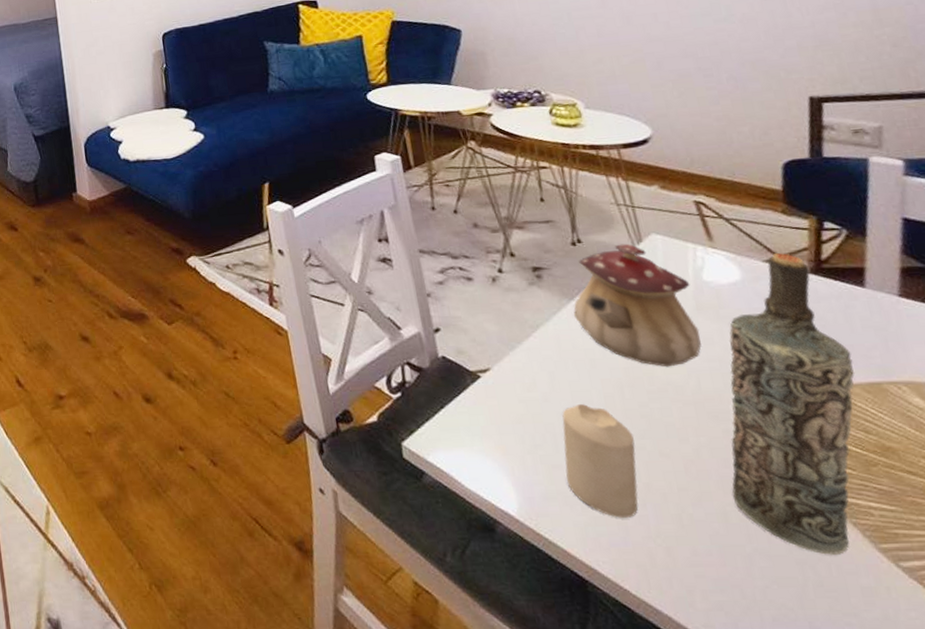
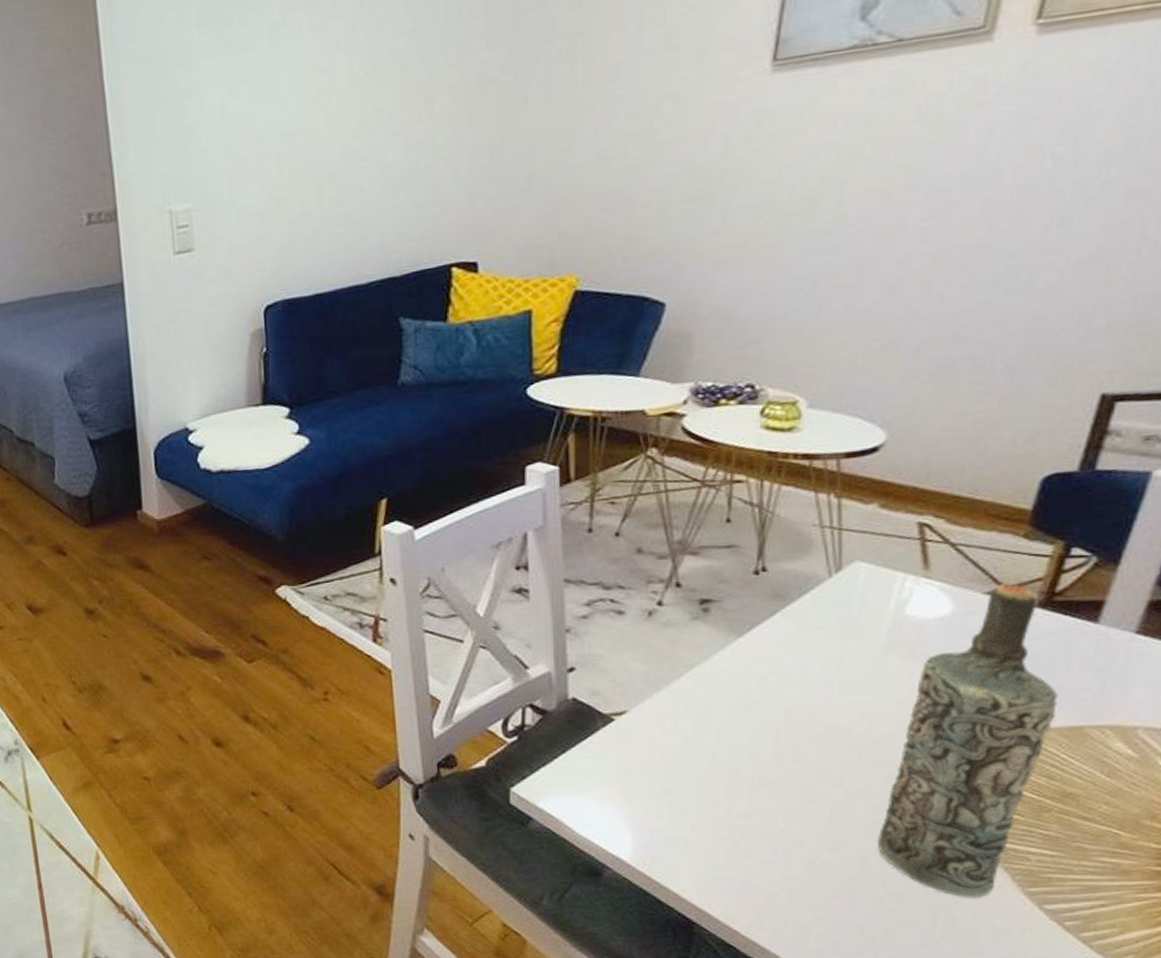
candle: present [562,403,638,518] -> none [694,748,779,863]
teapot: present [573,243,702,367] -> none [738,572,888,710]

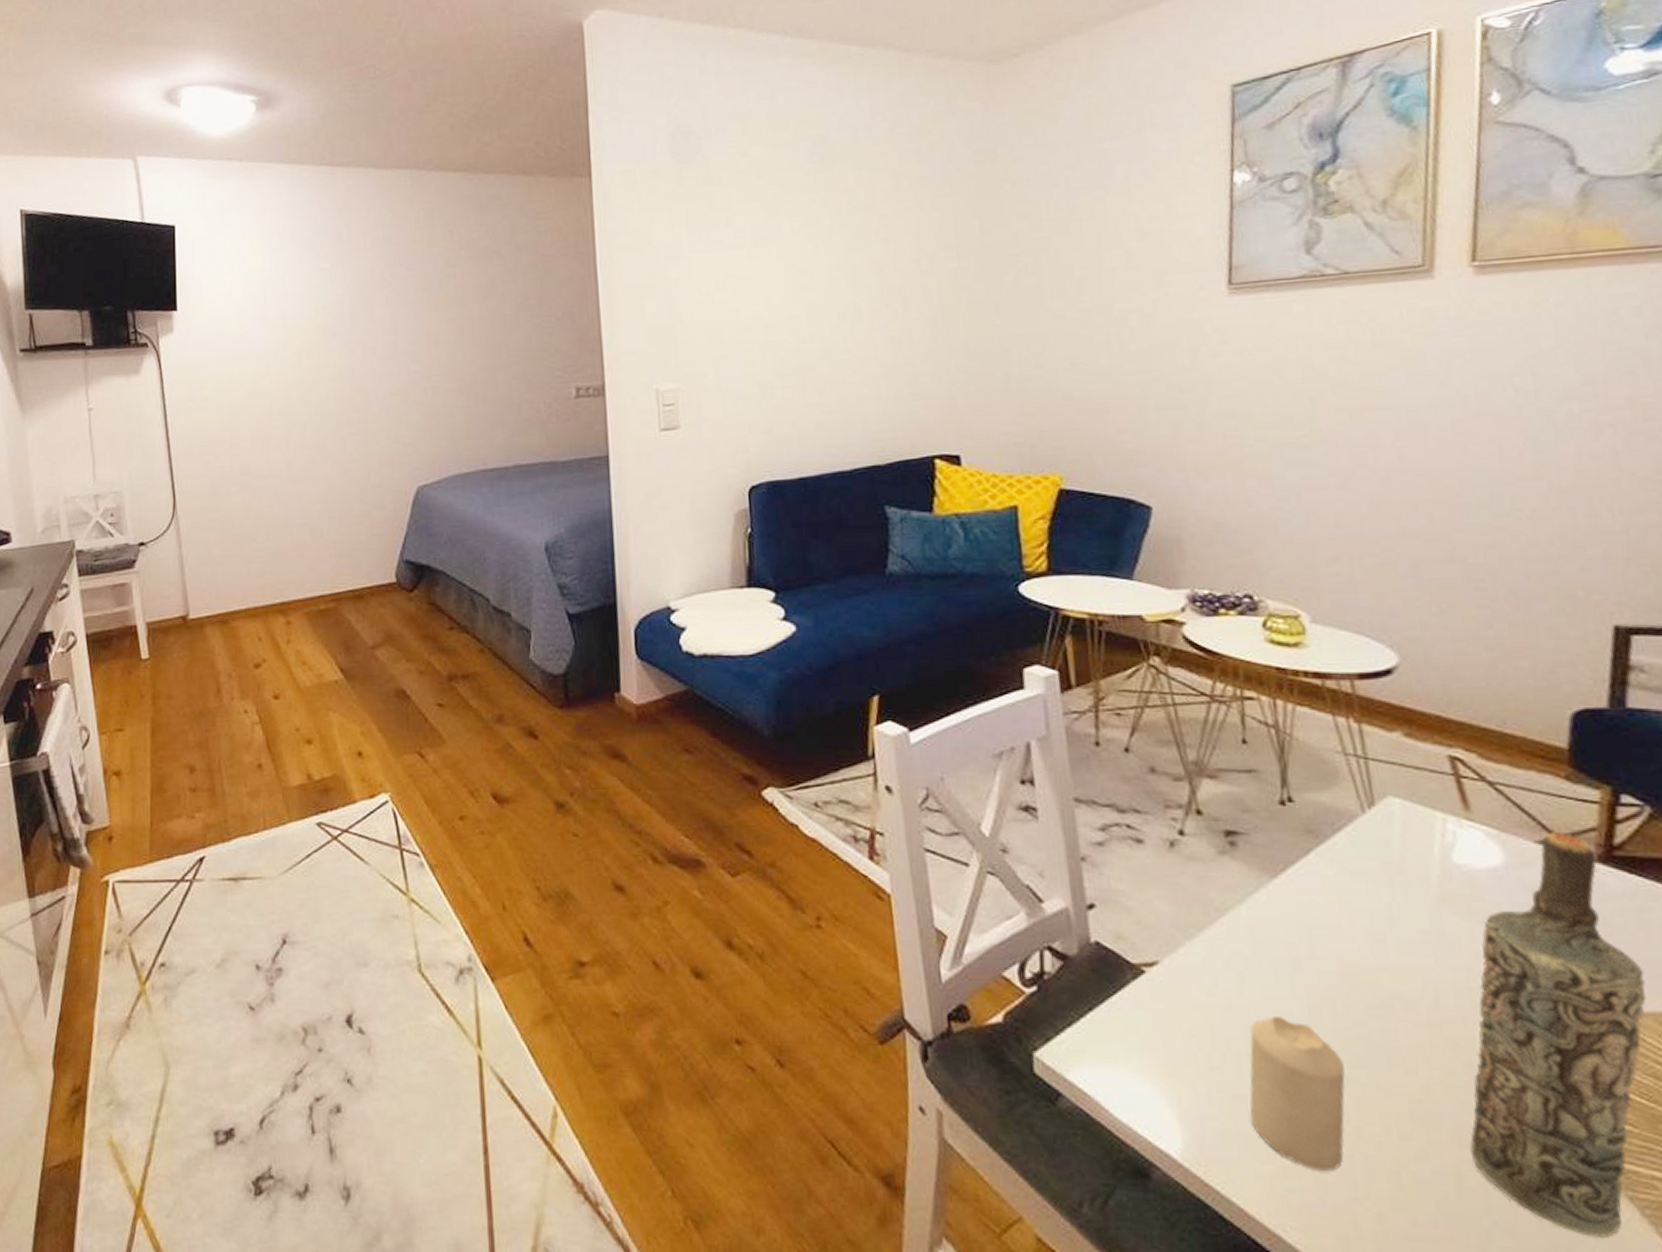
candle: none [694,748,779,863] -> present [1250,1015,1345,1171]

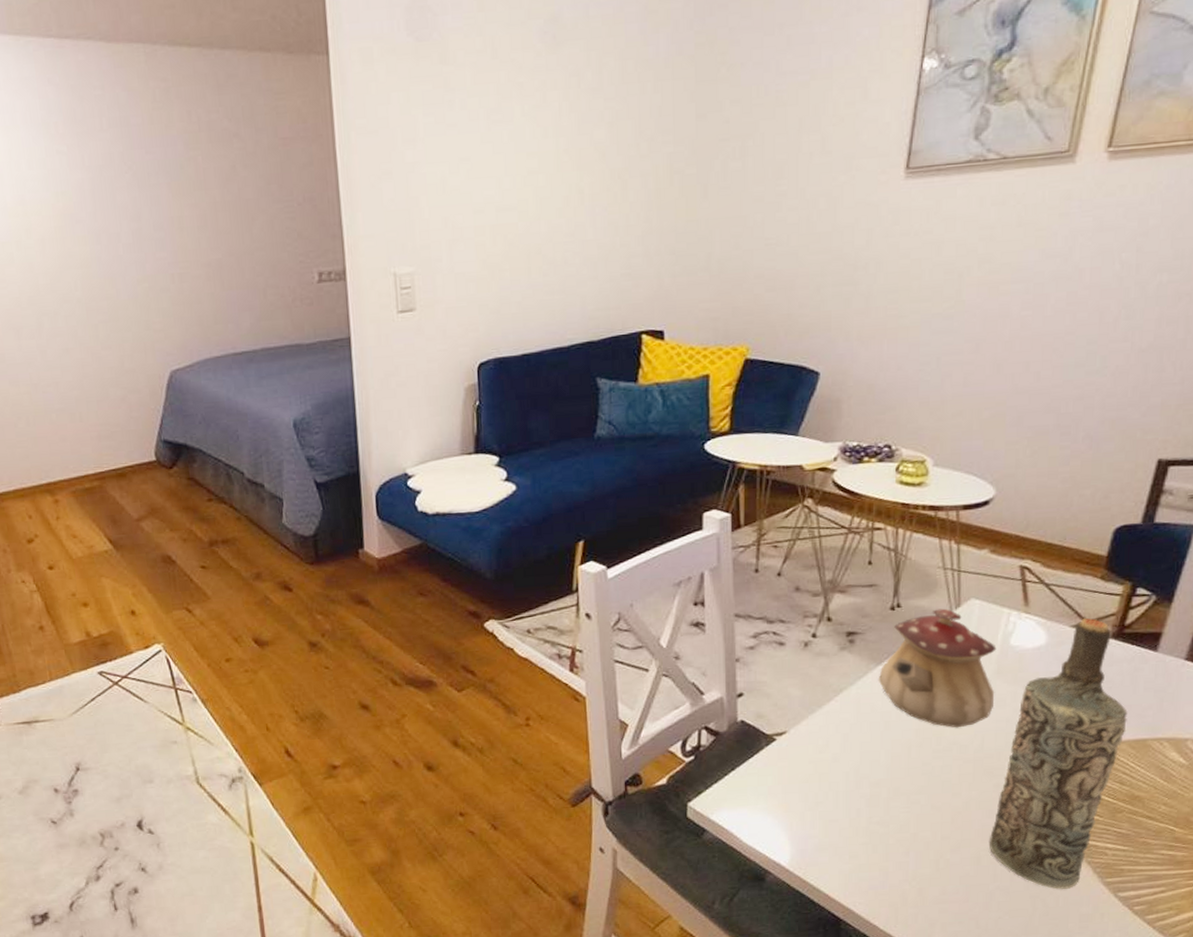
candle: present [1250,1015,1345,1171] -> none [841,763,911,865]
teapot: none [1275,807,1444,975] -> present [878,608,997,728]

